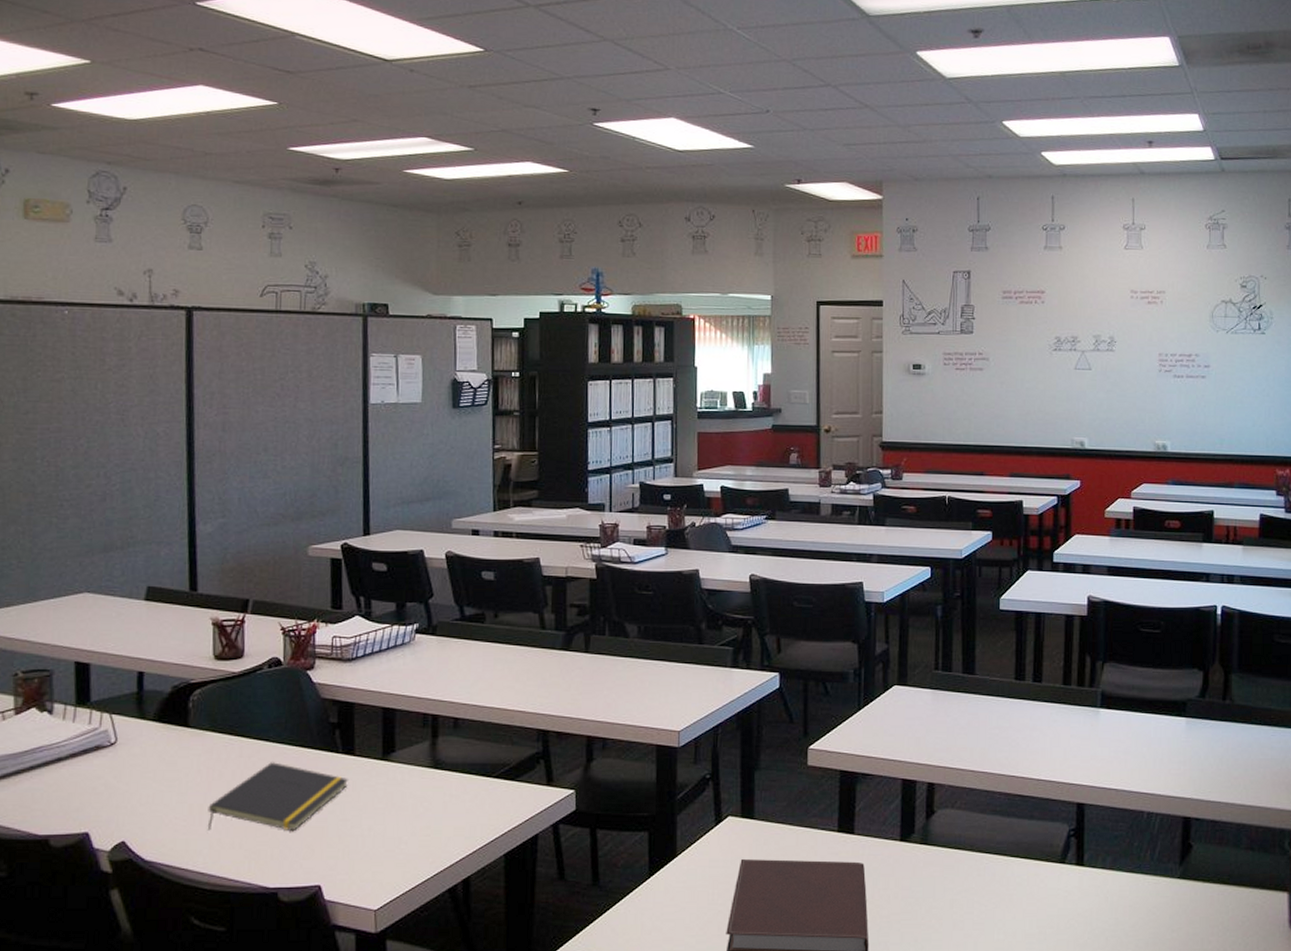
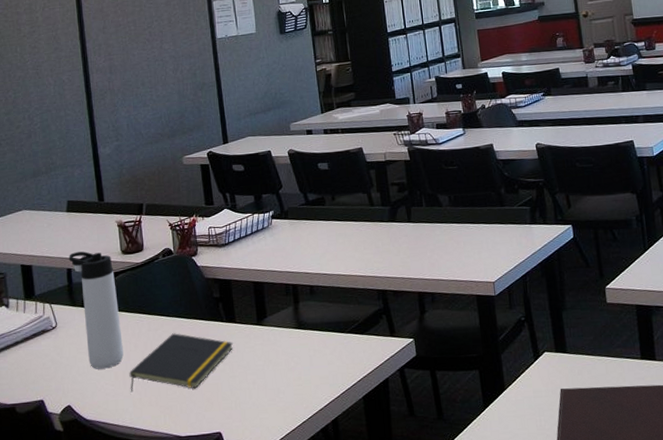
thermos bottle: none [142,652,204,799] -> present [69,251,124,369]

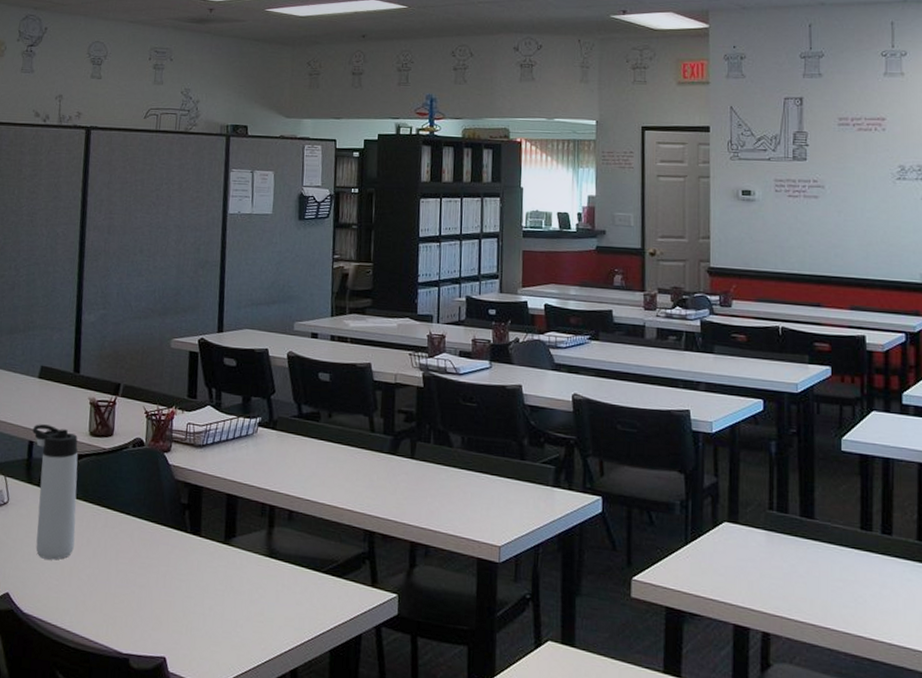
notepad: present [129,333,234,393] -> none [74,534,195,603]

